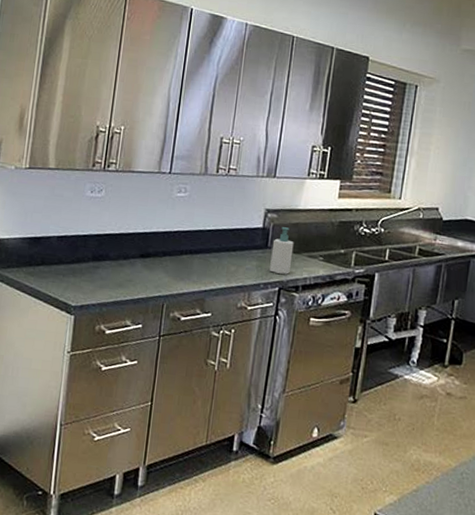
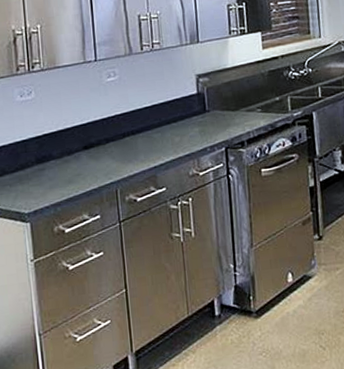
soap bottle: present [269,227,294,274] -> none [209,88,233,134]

